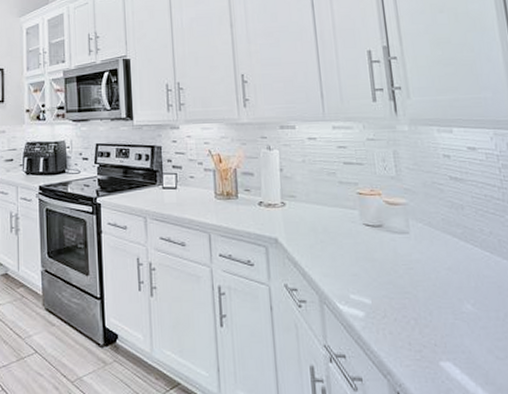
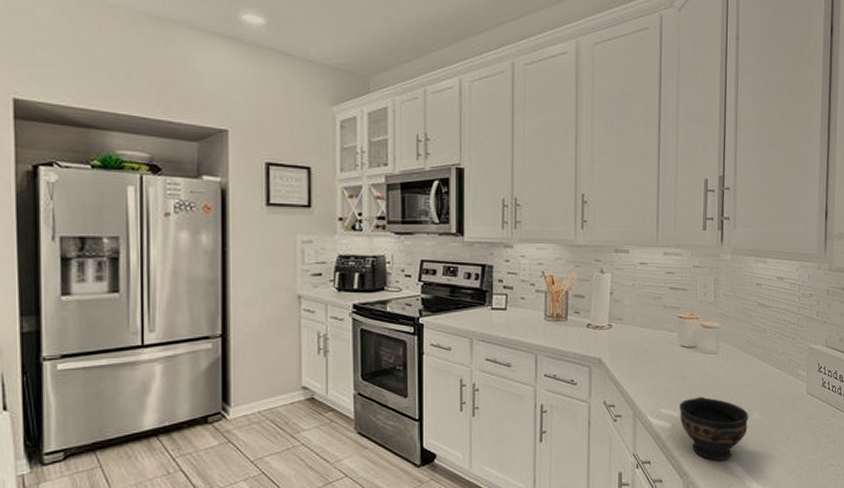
bowl: none [371,282,460,360] -> present [679,396,749,462]

